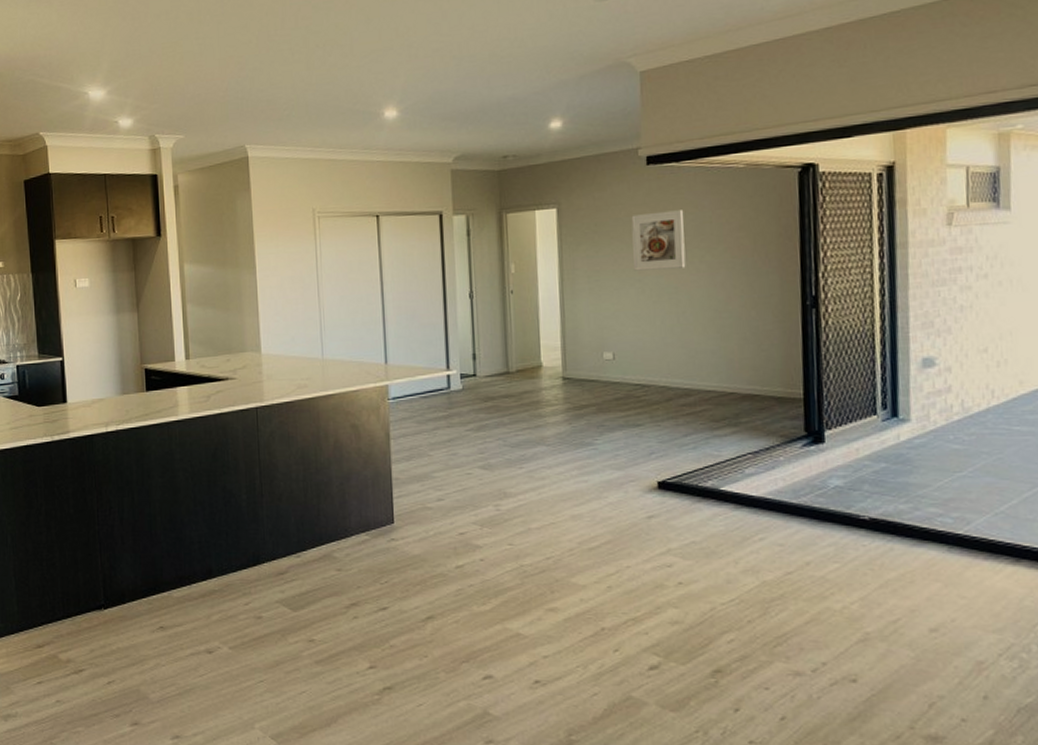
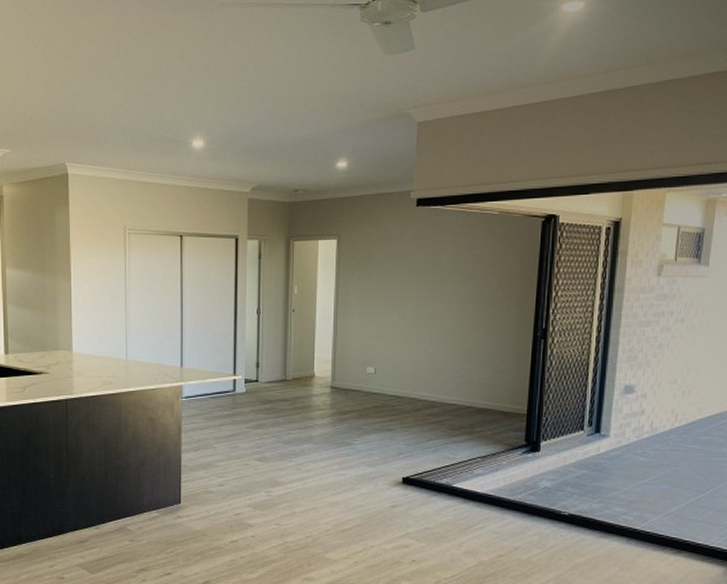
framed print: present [631,210,686,271] -> none [397,248,444,299]

